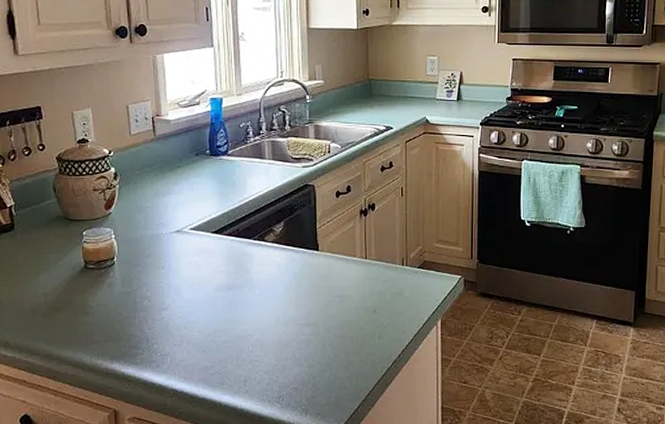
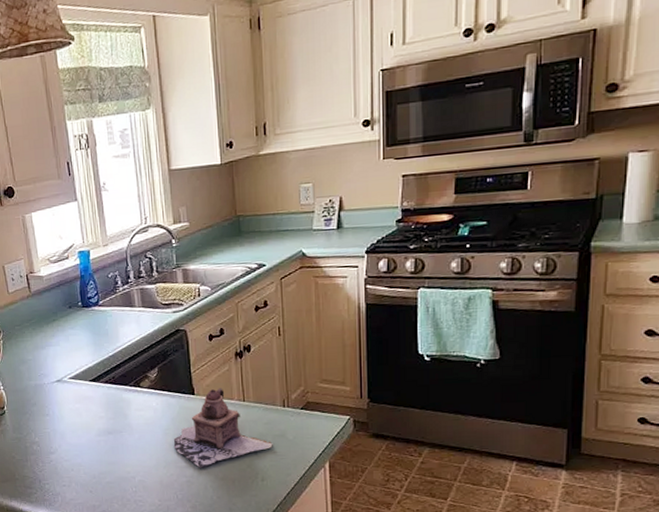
teapot: none [294,245,391,326] -> present [173,388,273,468]

